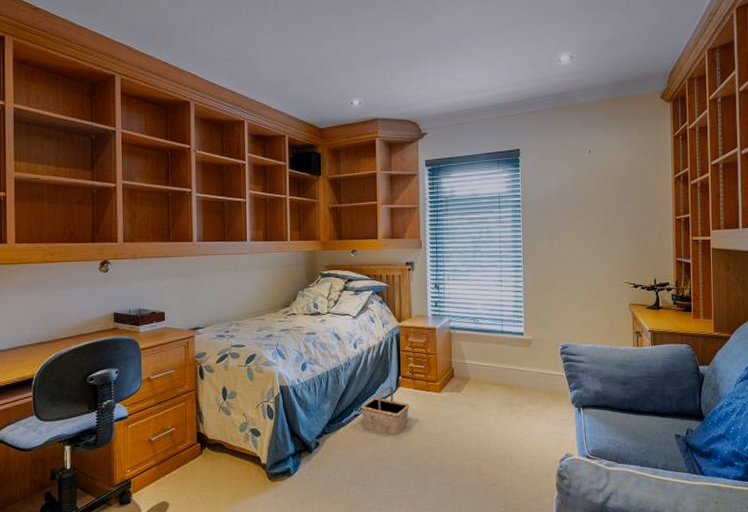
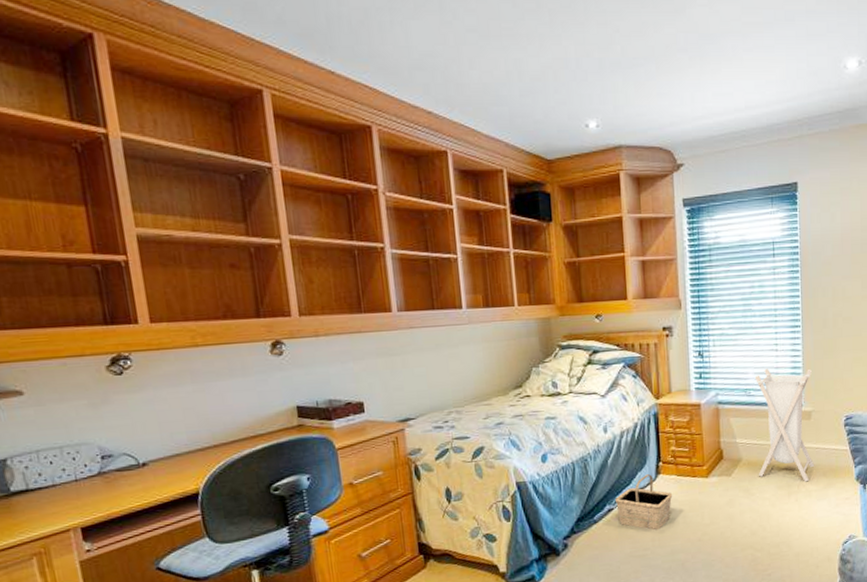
laundry hamper: none [482,300,535,402] -> present [754,368,815,482]

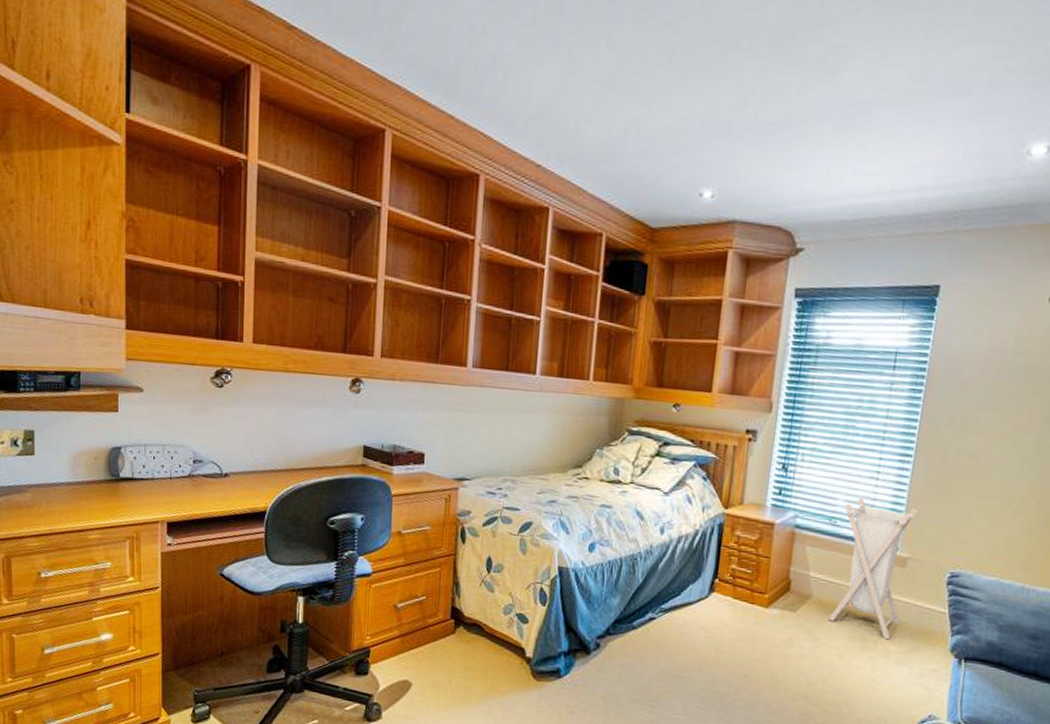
basket: present [616,474,673,531] -> none [659,589,725,653]

